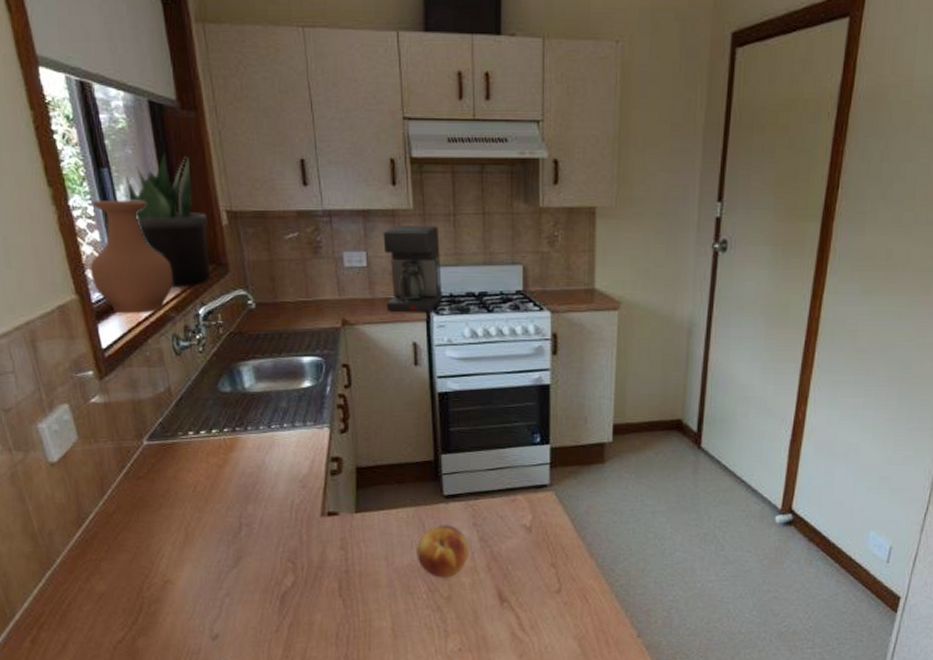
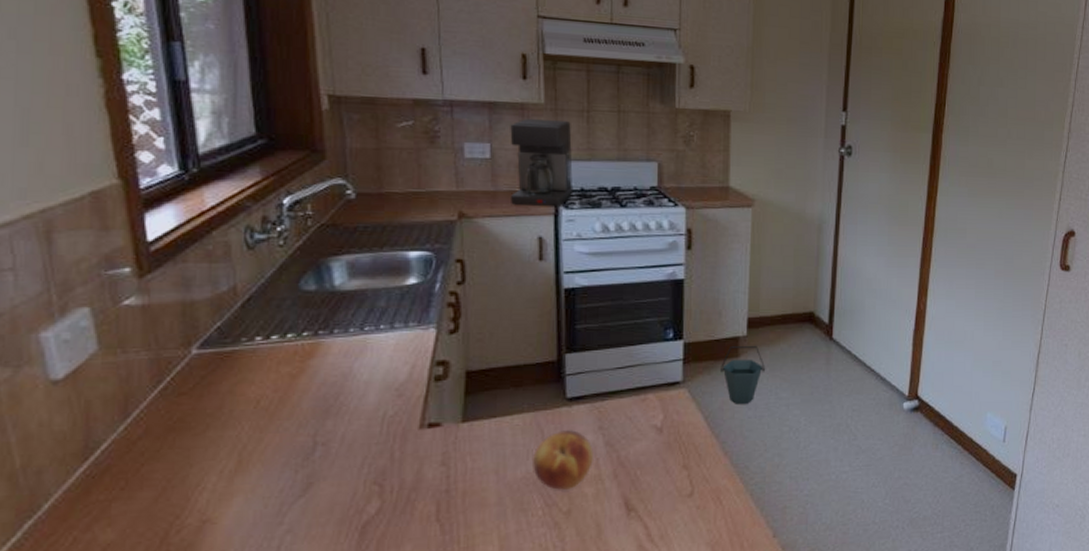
vase: present [89,199,173,314] -> none [141,75,253,203]
planter: present [125,152,211,288] -> none [202,30,305,175]
bucket: none [585,451,632,509] -> present [719,345,766,404]

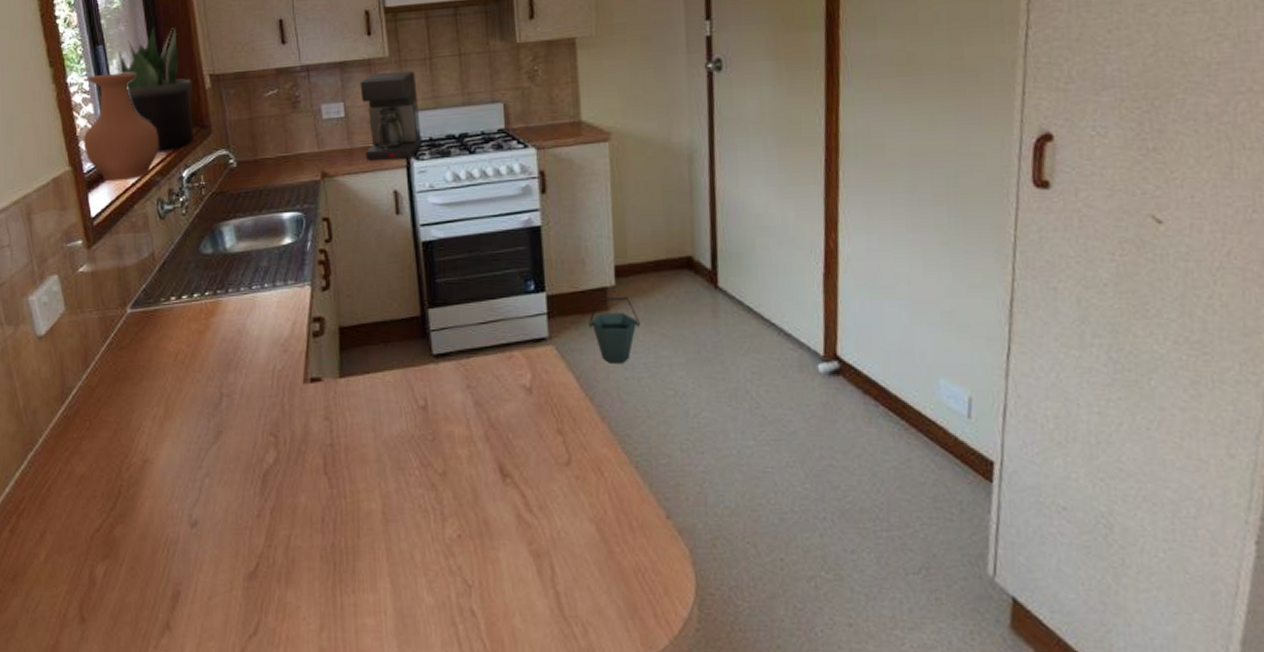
vase: none [141,75,253,203] -> present [83,72,159,182]
planter: none [202,30,305,175] -> present [118,26,195,153]
fruit: present [531,430,593,490] -> none [405,388,464,450]

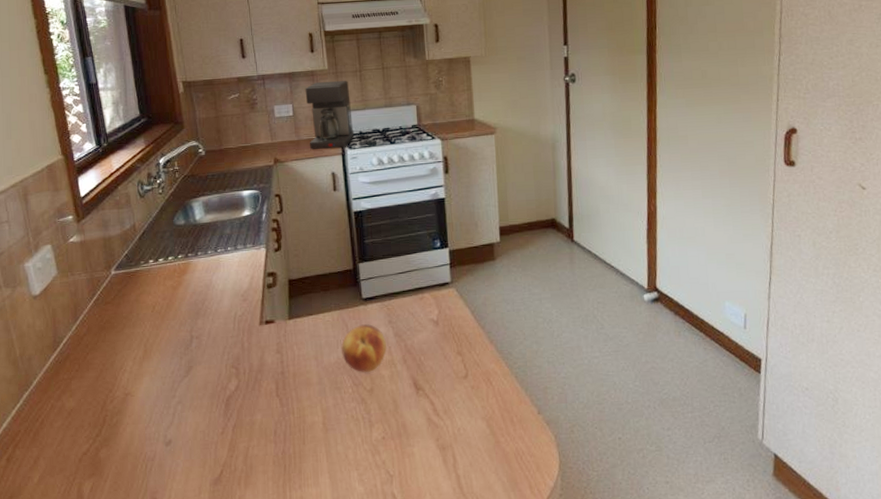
vase: present [83,72,159,182] -> none [74,79,139,168]
planter: present [118,26,195,153] -> none [104,42,170,144]
fruit: none [405,388,464,450] -> present [340,324,387,372]
bucket: present [587,296,641,363] -> none [480,249,519,300]

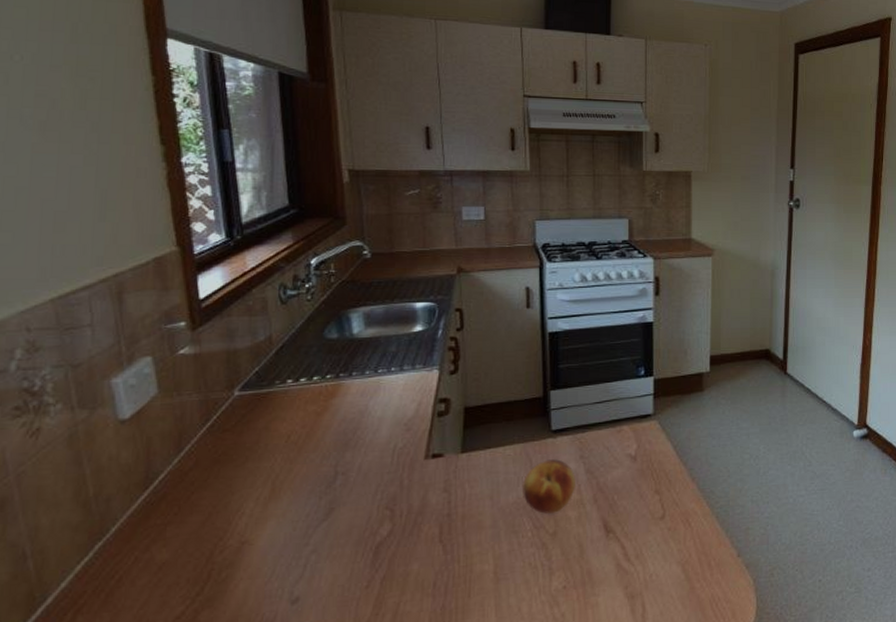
coffee maker: present [305,81,355,149] -> none [501,185,556,260]

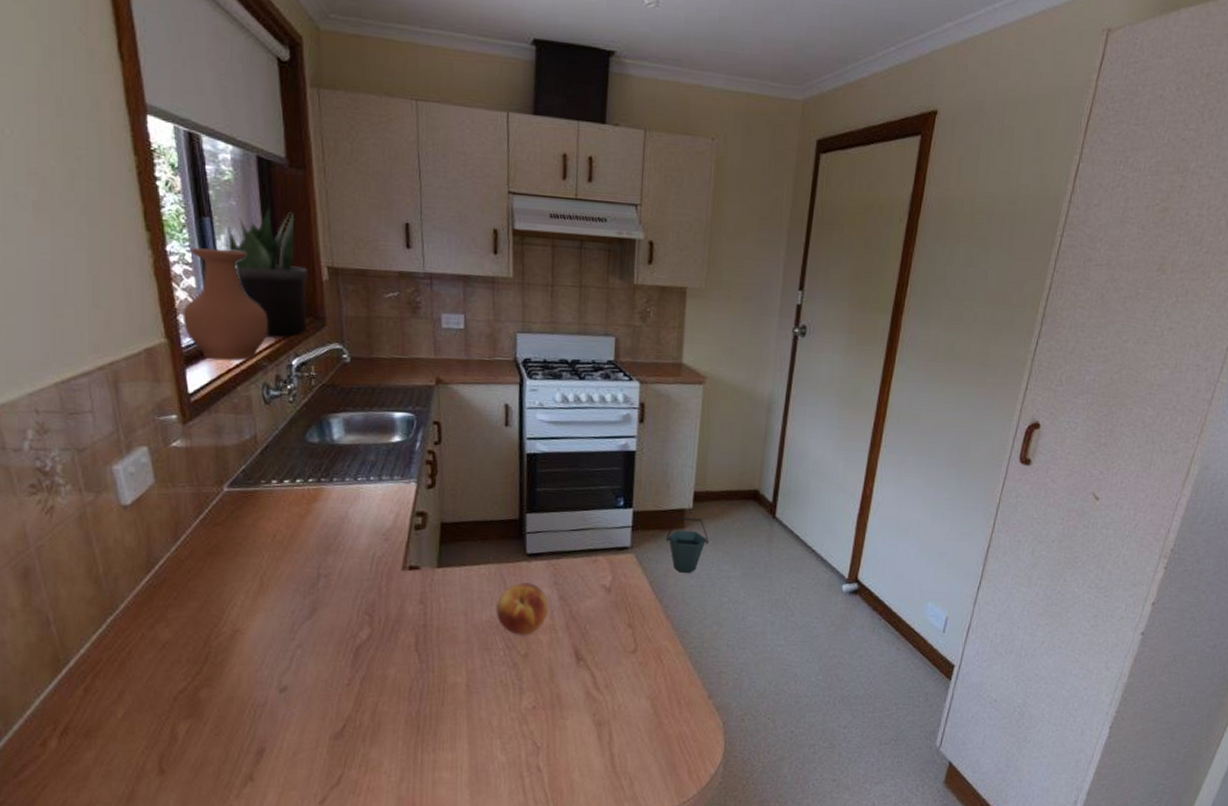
vase: none [196,158,286,265] -> present [182,248,268,362]
planter: none [245,117,329,240] -> present [227,206,309,339]
bucket: none [686,380,728,434] -> present [665,516,710,573]

